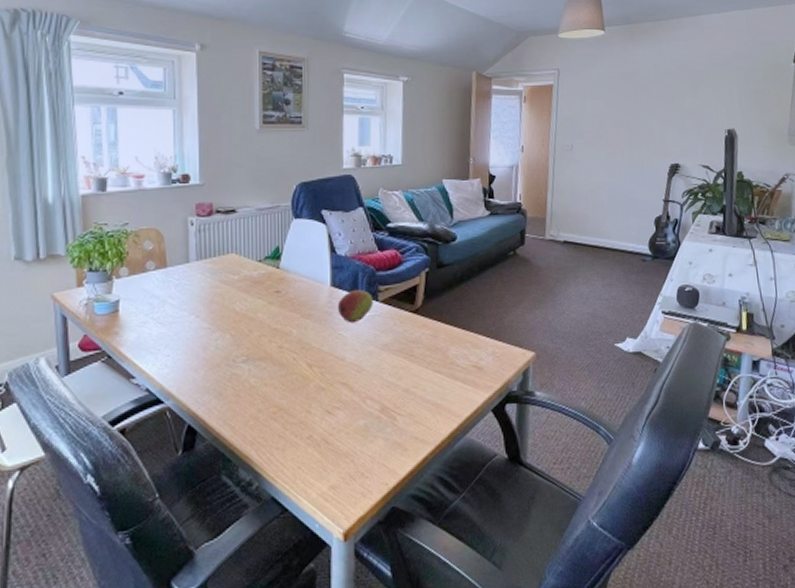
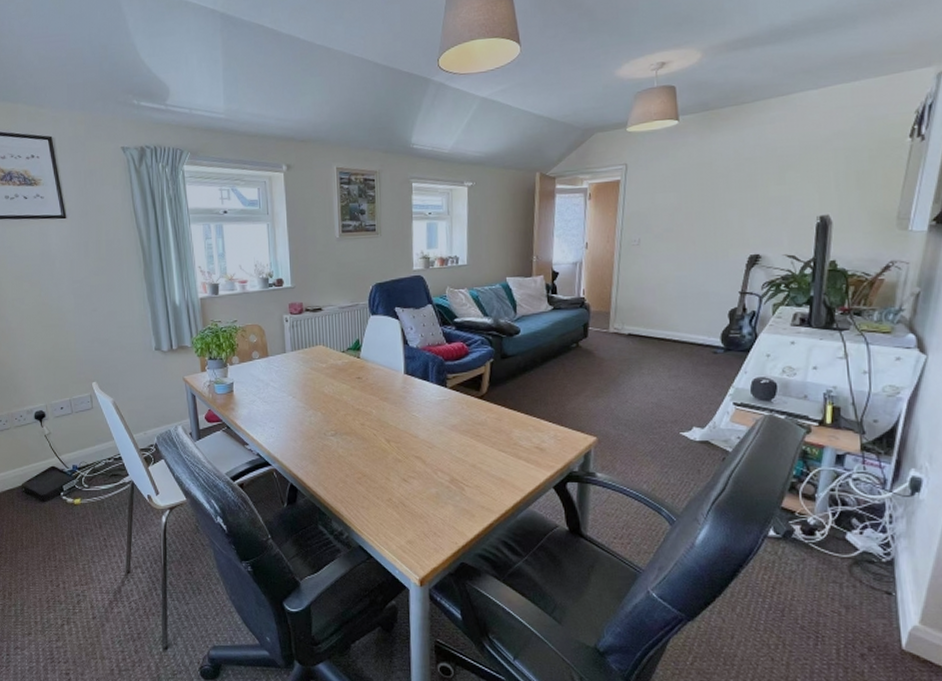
fruit: present [337,290,374,324] -> none [410,377,443,406]

